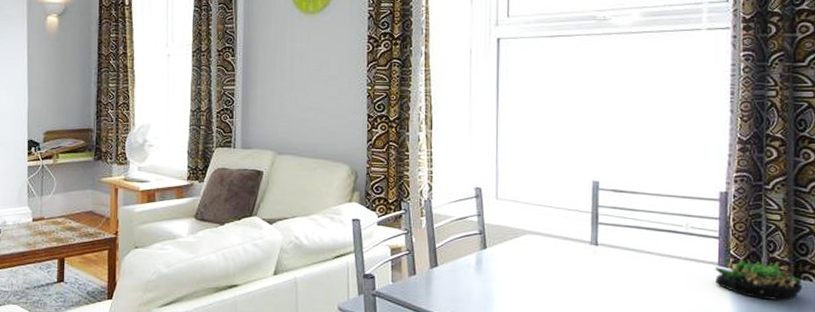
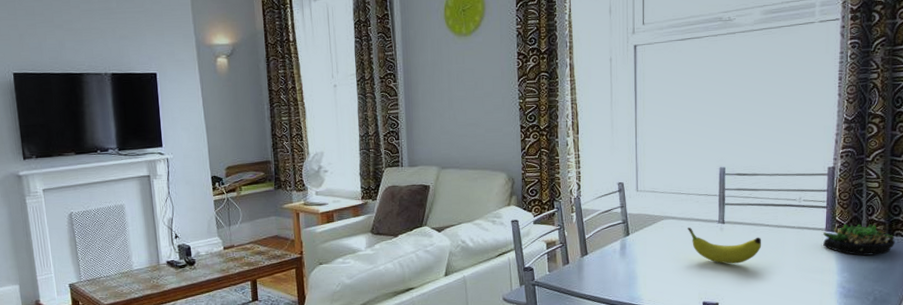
fruit: none [555,246,642,294] -> present [688,227,762,264]

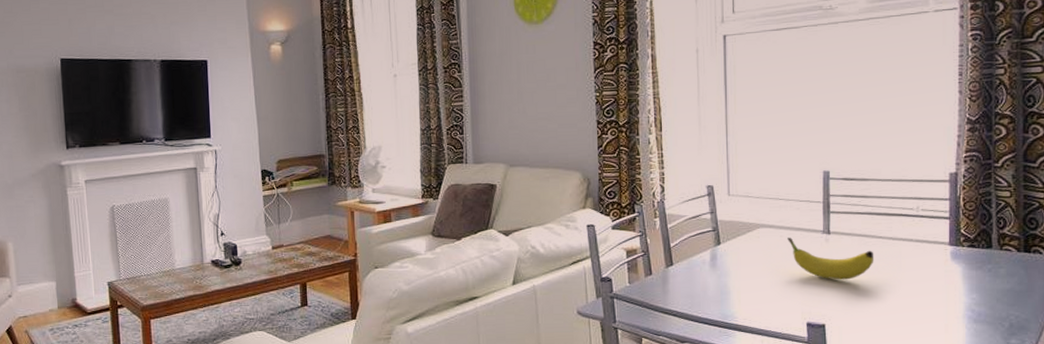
succulent plant: present [823,224,895,256] -> none [947,238,1033,275]

